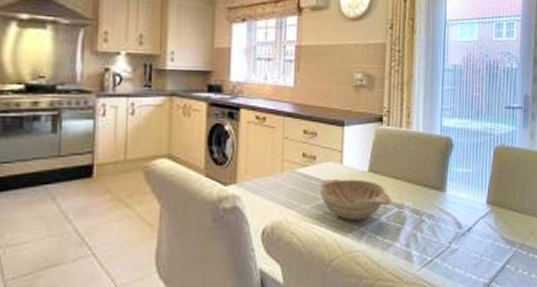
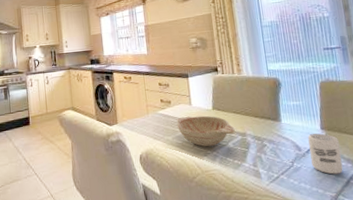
cup: none [470,209,502,258] -> present [308,133,343,175]

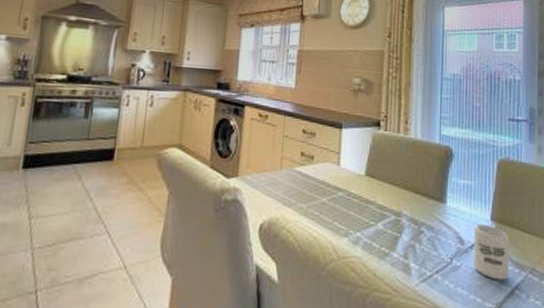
decorative bowl: present [176,115,236,147] -> none [316,180,390,224]

